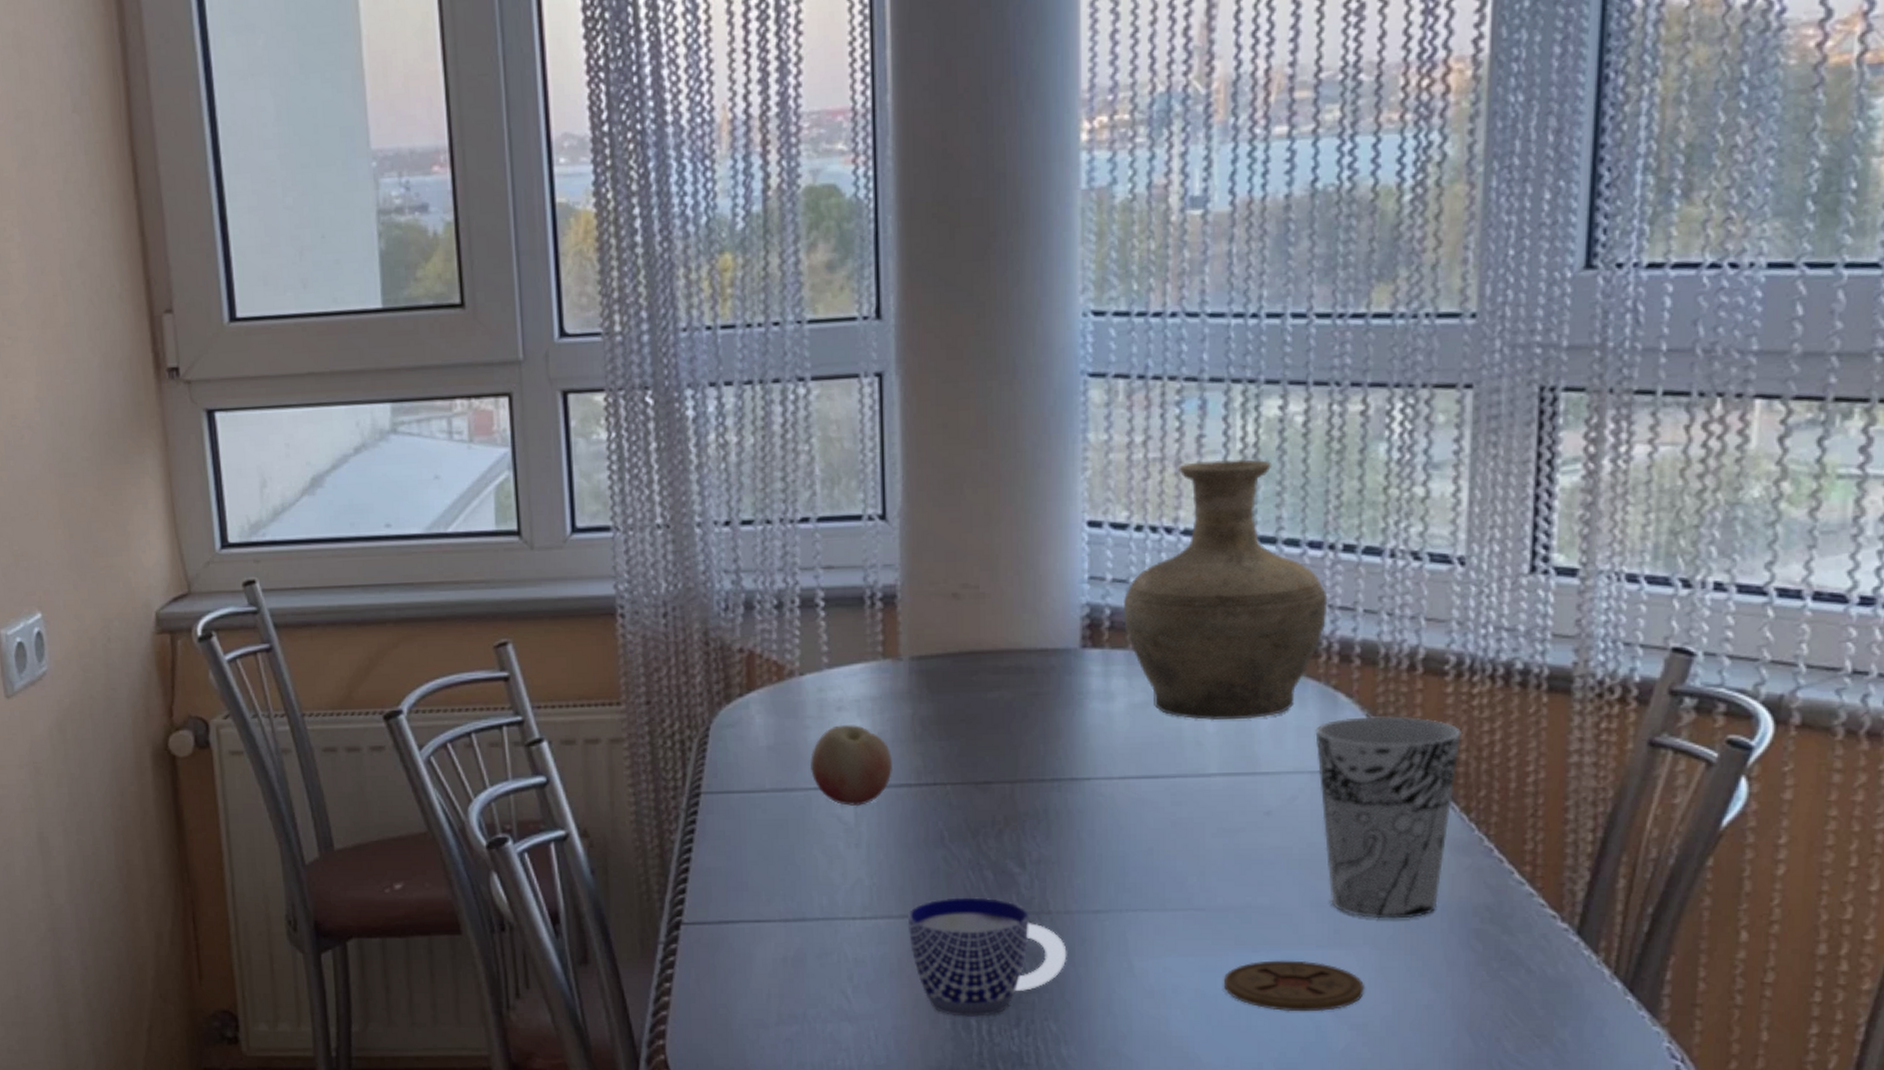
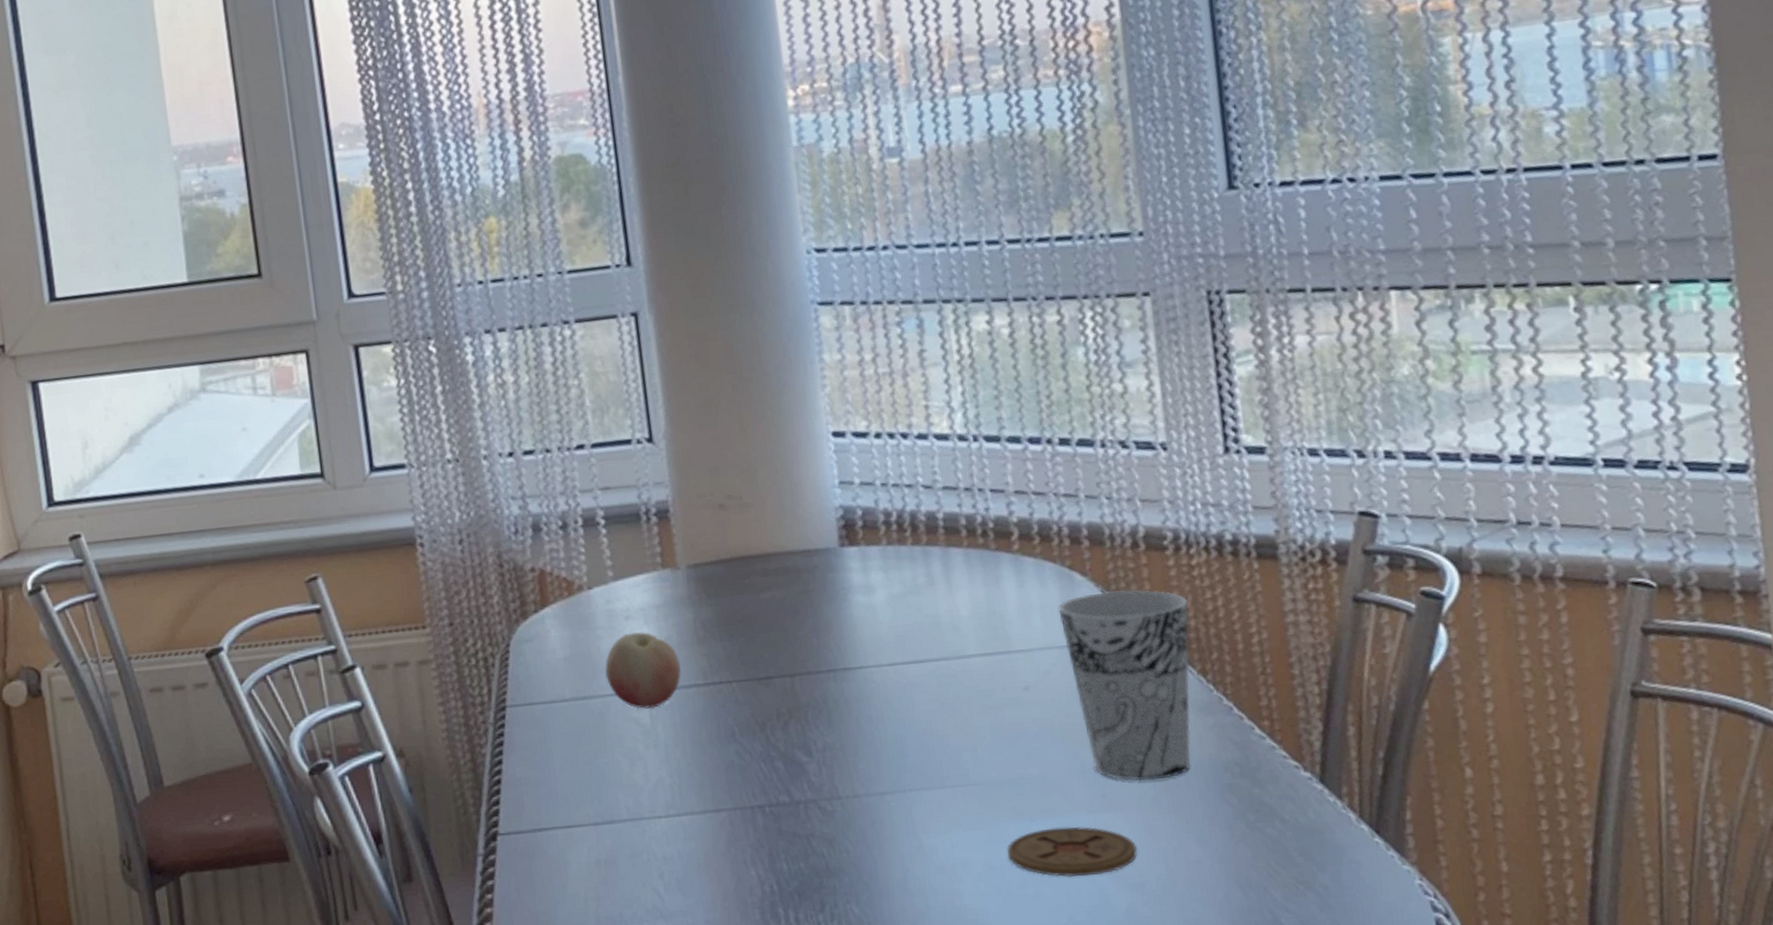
cup: present [907,897,1067,1017] -> none [709,787,861,906]
vase: present [1124,459,1328,721] -> none [872,368,1054,606]

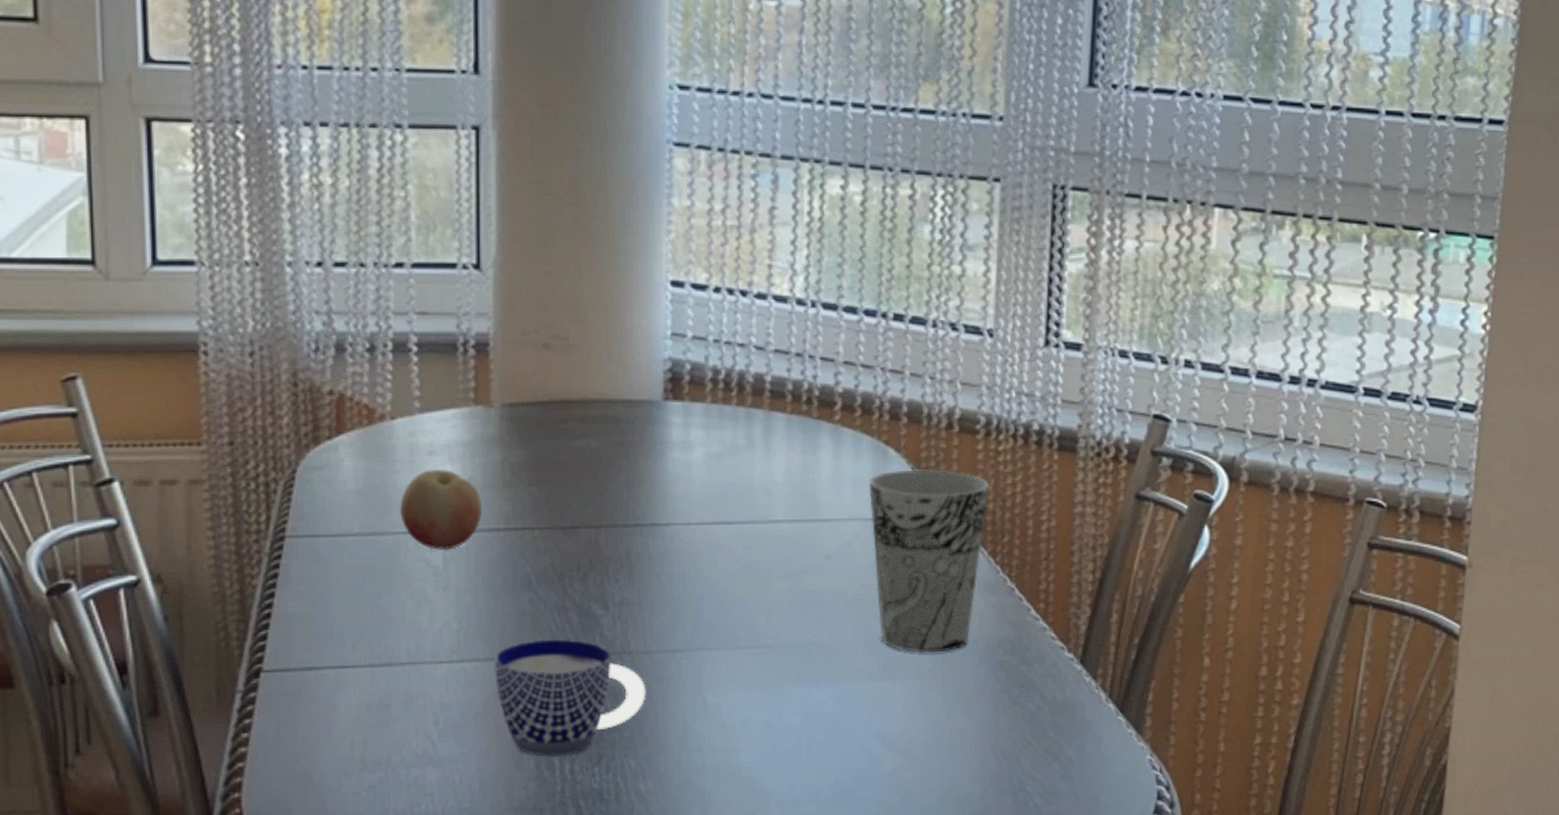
cup: none [709,787,861,906] -> present [494,639,646,757]
coaster: present [1007,826,1137,878] -> none [787,692,908,741]

